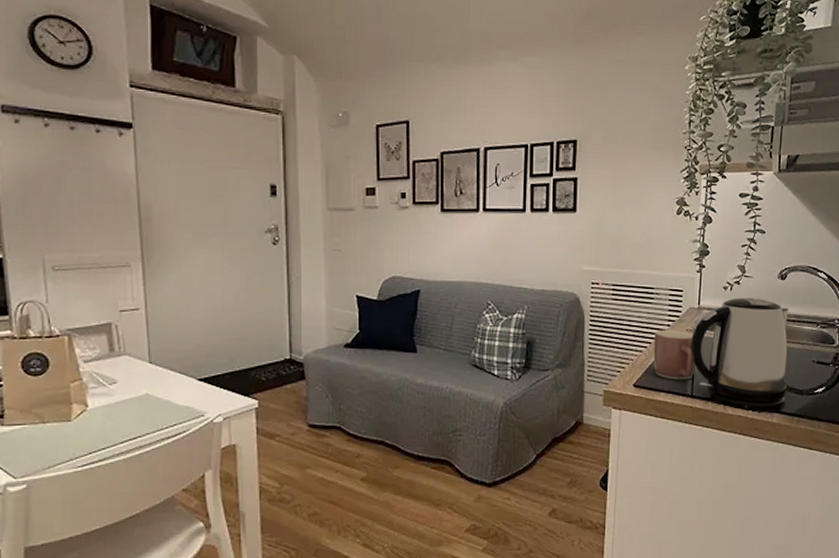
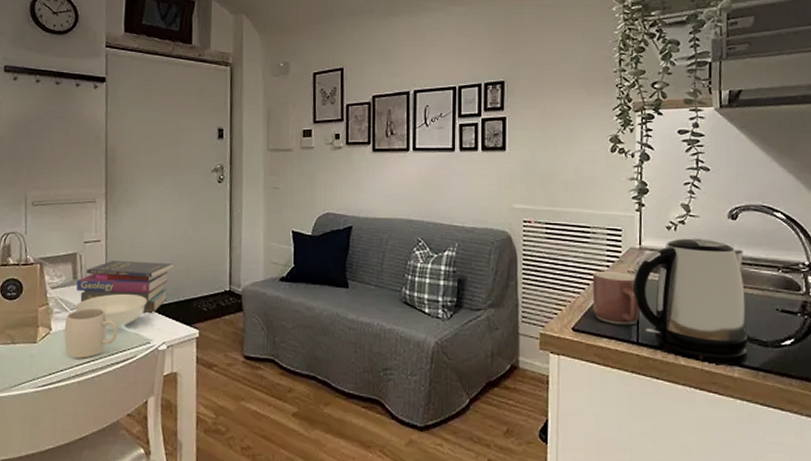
mug: none [103,382,167,435] -> present [63,308,119,358]
books: none [113,329,227,384] -> present [76,259,174,313]
bowl: none [113,365,199,405] -> present [74,293,148,331]

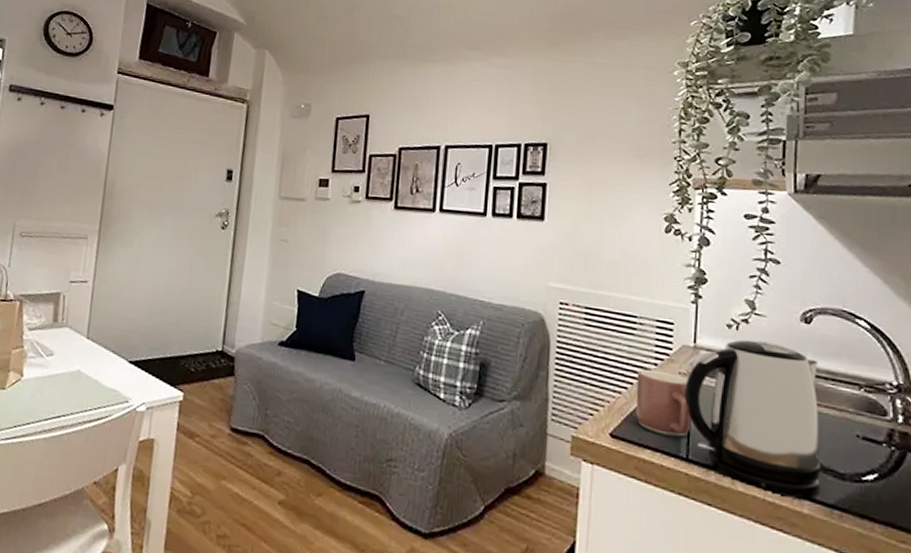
mug: present [63,308,119,358] -> none [34,355,96,413]
bowl: present [74,293,148,331] -> none [50,342,131,384]
books: present [76,259,174,313] -> none [55,304,164,368]

